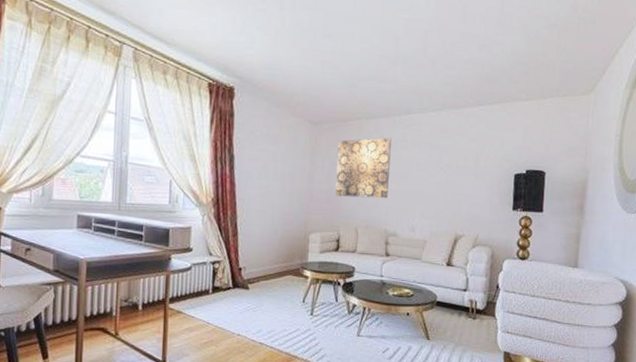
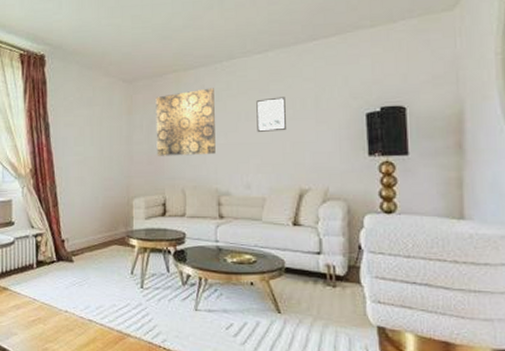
wall art: none [425,152,451,183] -> present [256,97,286,132]

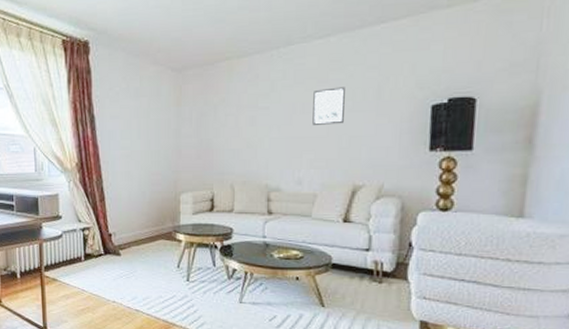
wall art: present [155,88,216,156] -> none [206,77,269,150]

